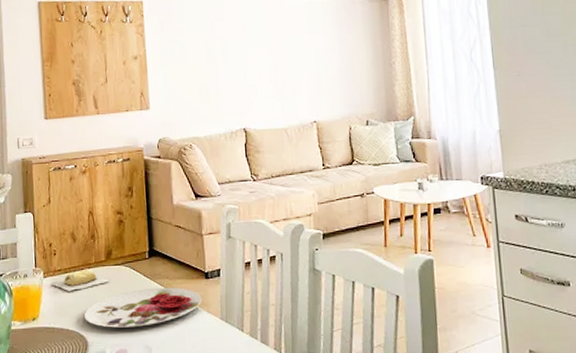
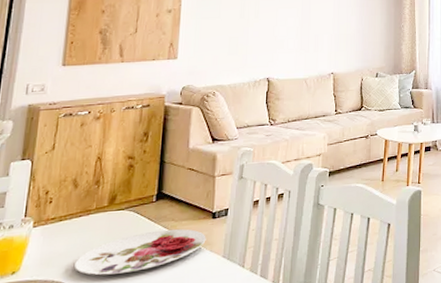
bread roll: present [51,268,111,291] -> none [40,215,111,240]

